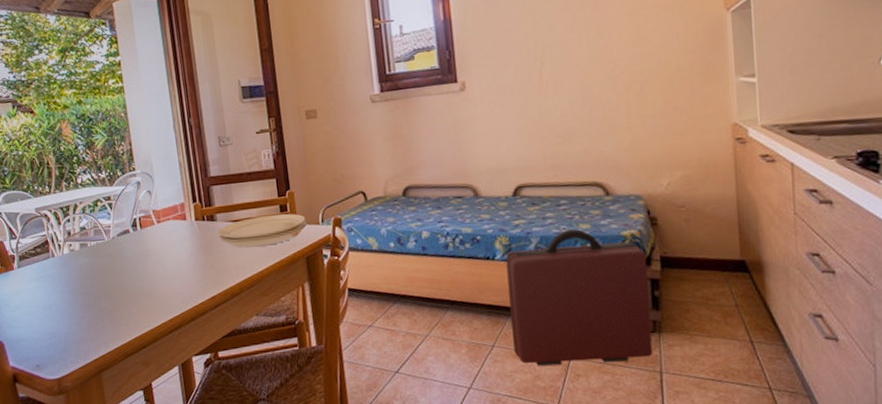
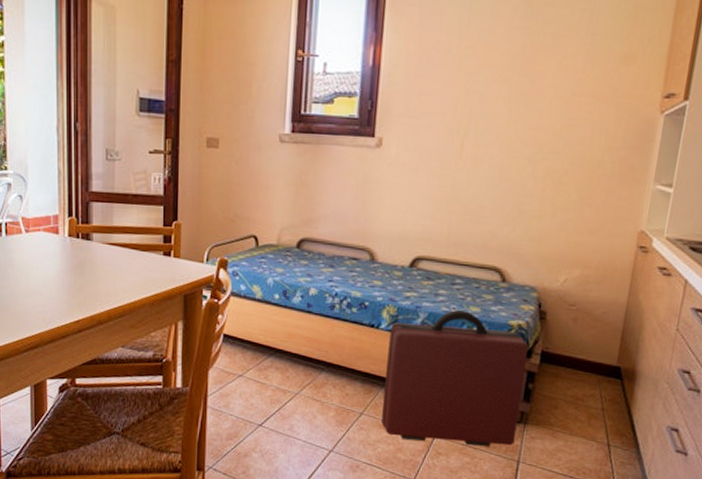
plate: present [218,213,307,248] -> none [92,243,190,277]

